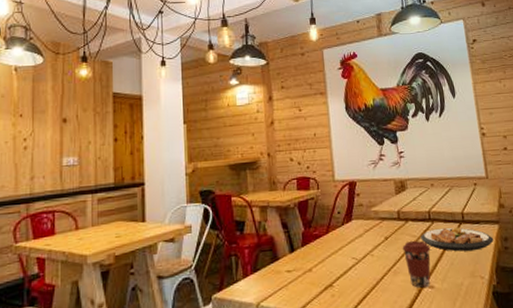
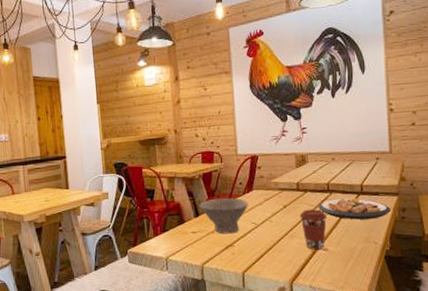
bowl: none [294,229,348,273] -> present [199,198,248,234]

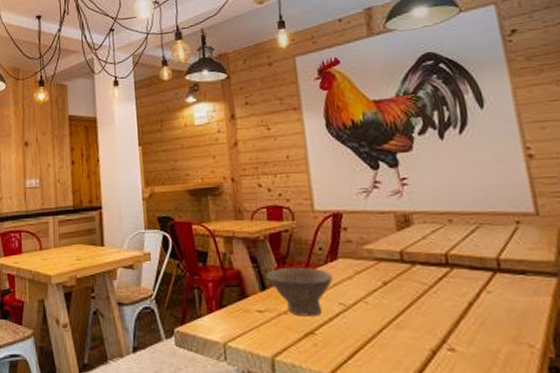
coffee cup: present [299,209,327,250] -> none [407,289,450,349]
plate: present [318,198,391,220] -> none [434,276,550,309]

